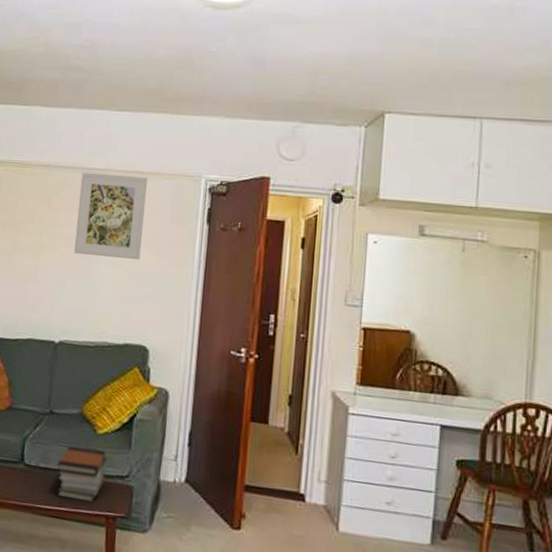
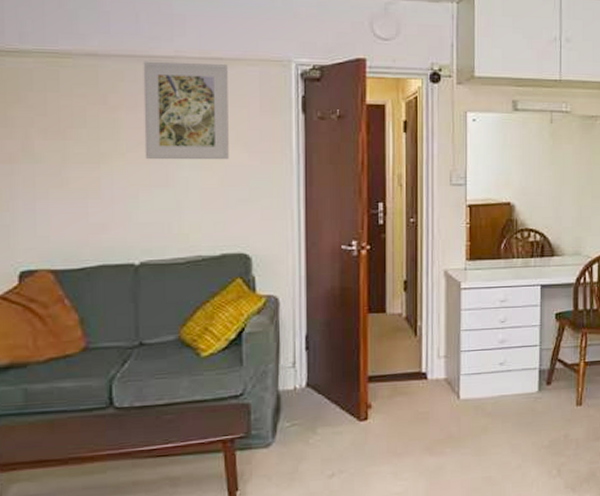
book stack: present [57,445,108,503] -> none [157,372,217,434]

